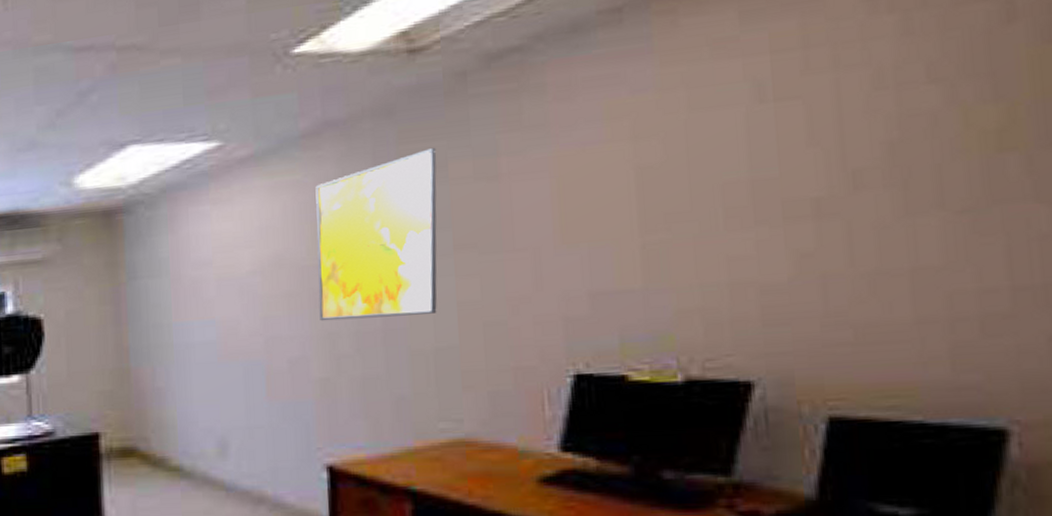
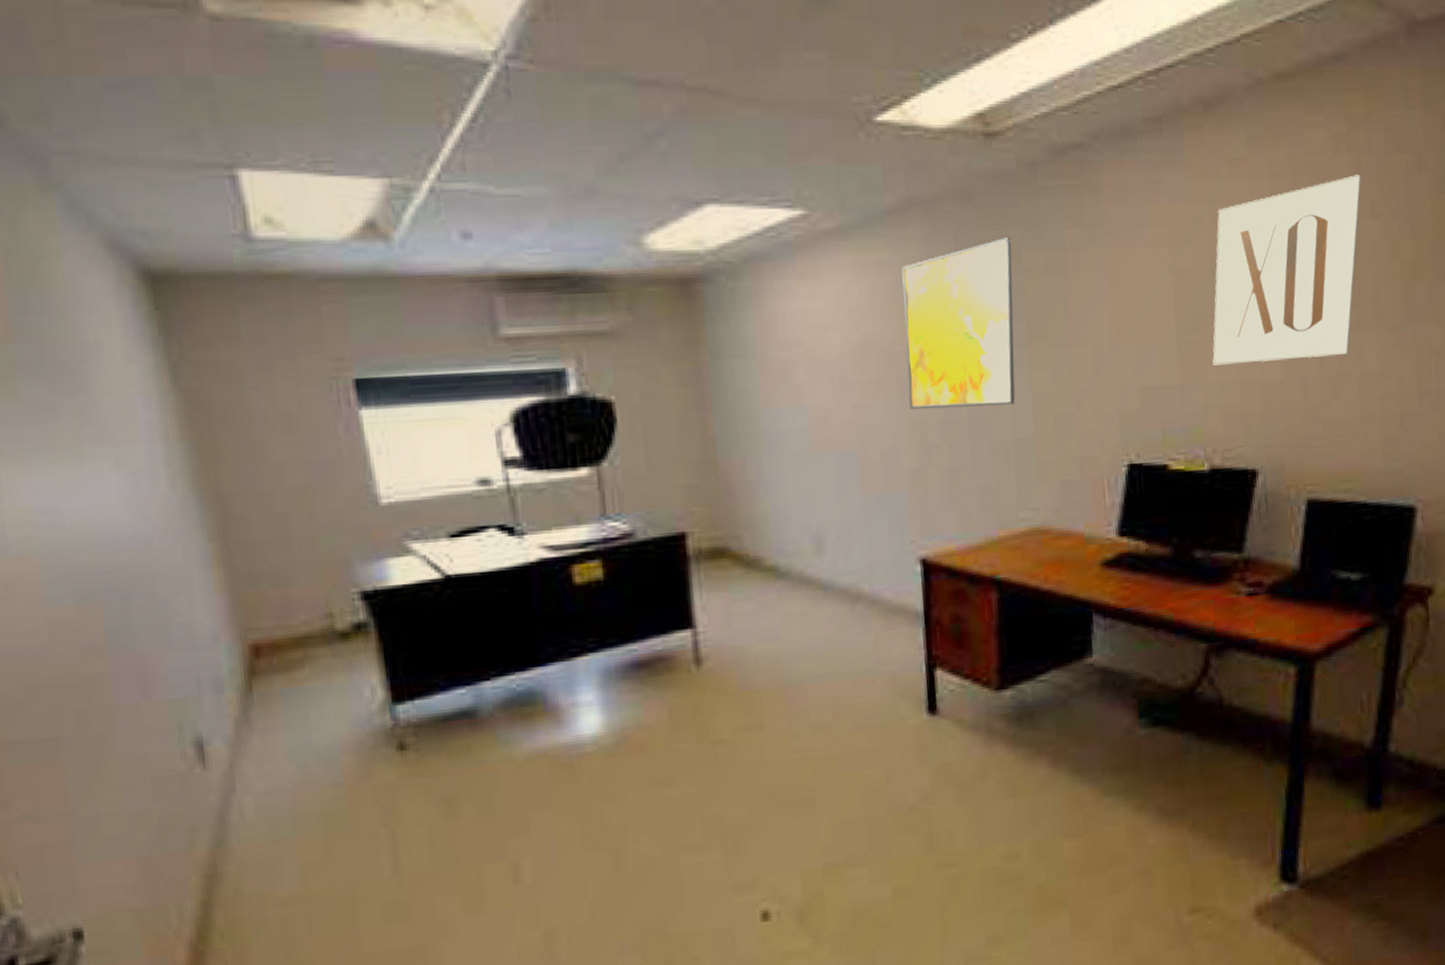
wall art: none [689,35,914,266] -> present [1212,175,1362,365]

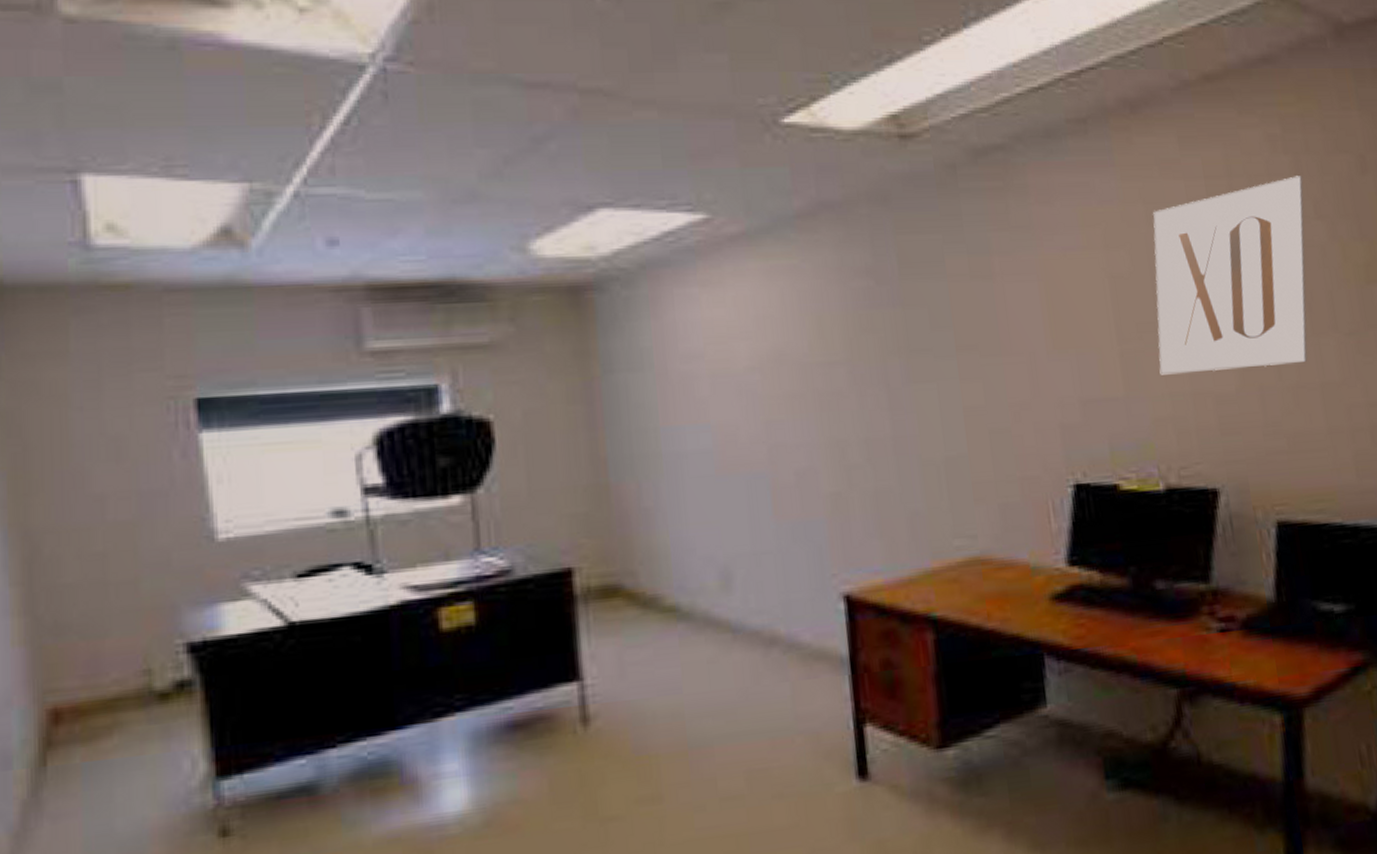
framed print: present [902,236,1015,410] -> none [814,240,945,427]

